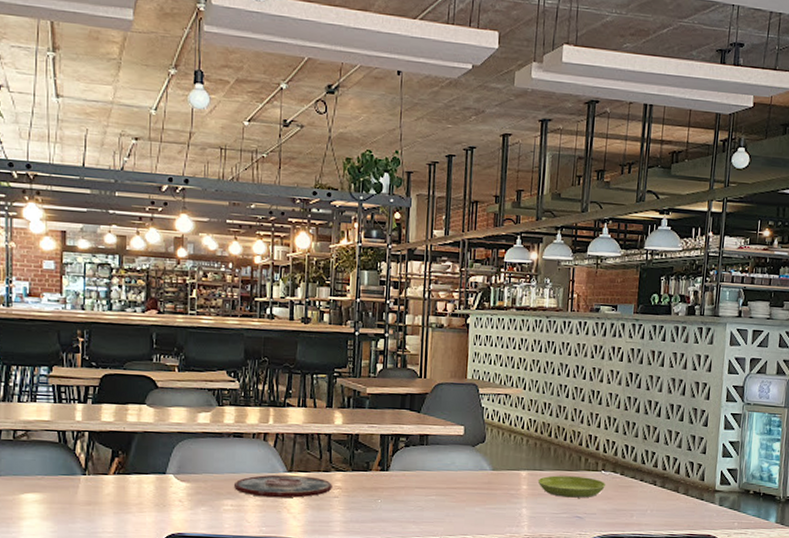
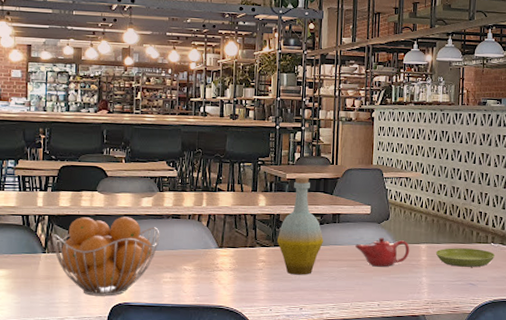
fruit basket: none [92,434,220,526] -> present [51,216,160,296]
plate: present [233,474,332,498] -> none [172,250,257,271]
bottle: none [355,391,409,504] -> present [276,177,323,275]
teapot: none [445,462,509,496] -> present [354,237,410,267]

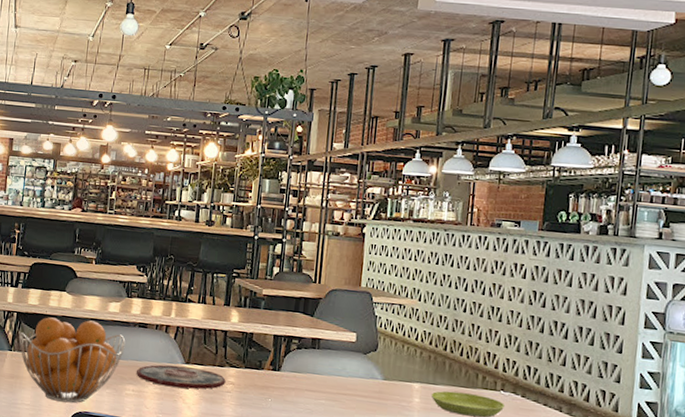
plate: none [172,250,257,271] -> present [136,364,226,390]
bottle: present [276,177,323,275] -> none [248,293,300,404]
teapot: present [354,237,410,267] -> none [335,370,400,405]

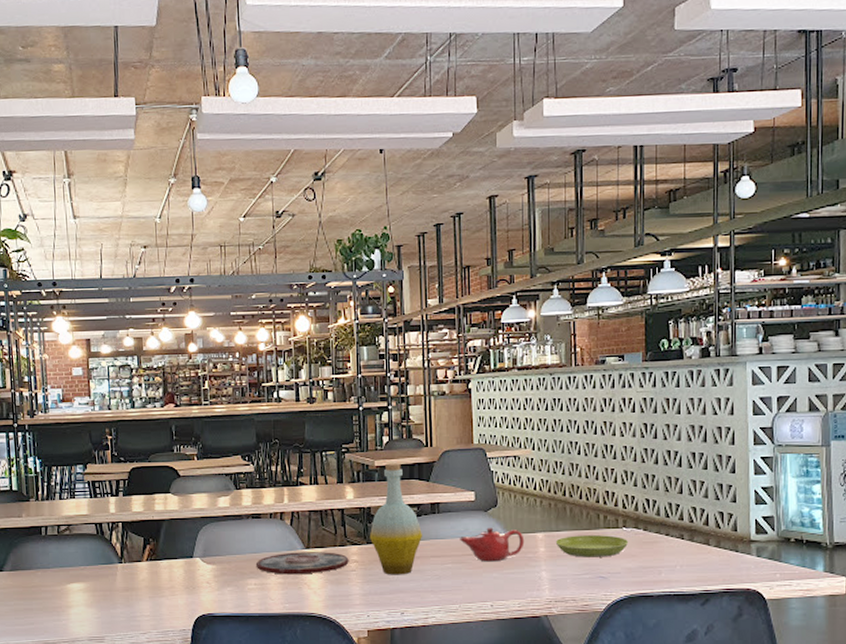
fruit basket: present [18,317,126,403] -> none [127,519,241,607]
bottle: none [248,293,300,404] -> present [369,463,422,575]
teapot: none [335,370,400,405] -> present [459,527,525,562]

